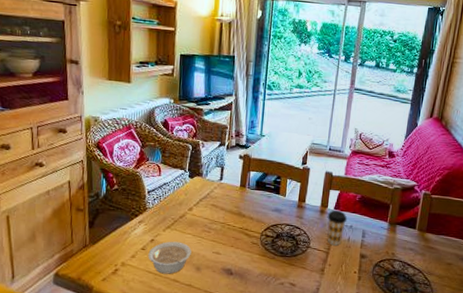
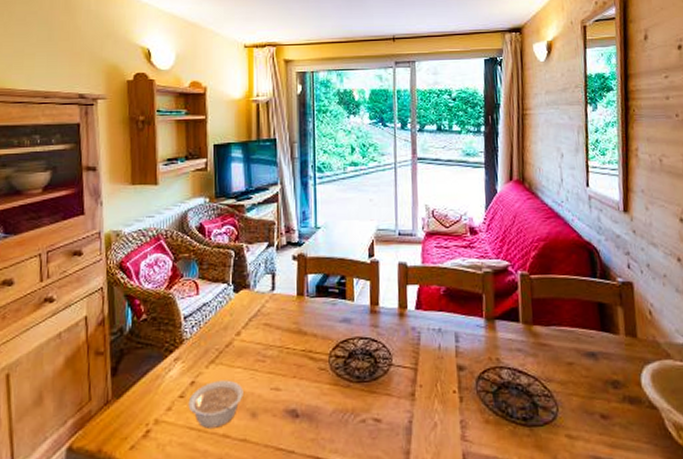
coffee cup: present [327,209,348,246] -> none [408,310,434,358]

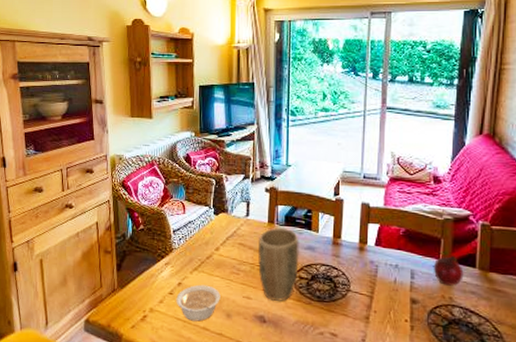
plant pot: none [286,300,334,390] -> present [257,227,299,302]
fruit: none [478,311,508,346] -> present [434,255,464,286]

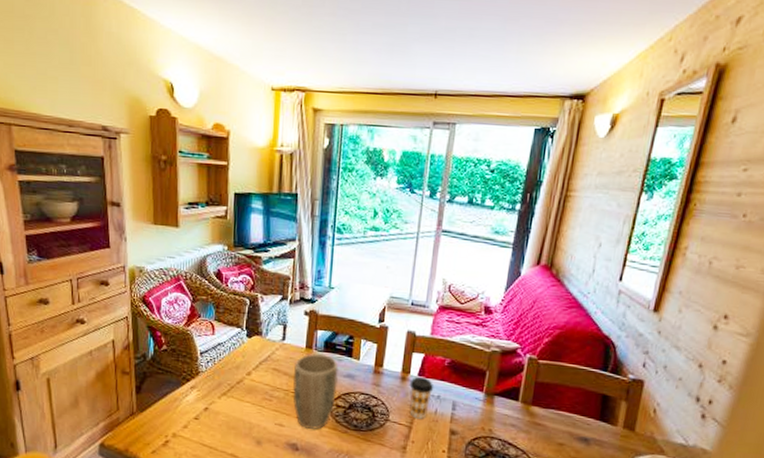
legume: present [176,284,221,322] -> none [202,410,251,448]
coffee cup: none [367,246,392,289] -> present [409,376,434,419]
fruit: present [434,255,464,286] -> none [476,388,506,419]

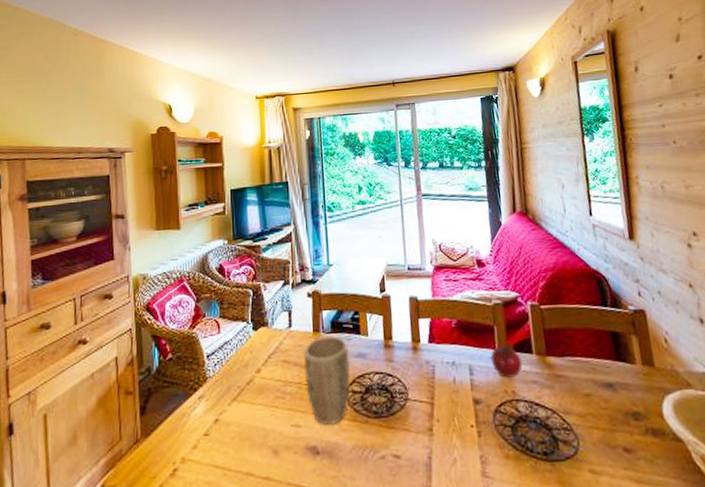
coffee cup: present [409,376,434,419] -> none [421,343,447,392]
fruit: none [476,388,506,419] -> present [491,342,523,378]

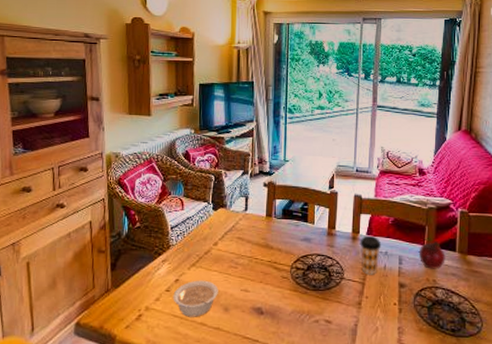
legume: none [213,417,265,467] -> present [173,280,218,317]
plant pot: present [304,336,351,426] -> none [255,220,296,293]
coffee cup: none [421,343,447,392] -> present [360,235,382,275]

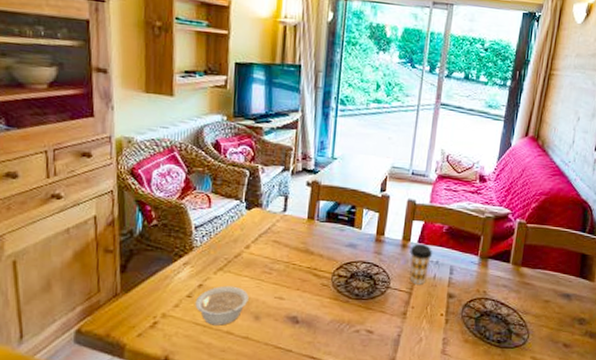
fruit: present [420,241,446,269] -> none [472,251,499,280]

